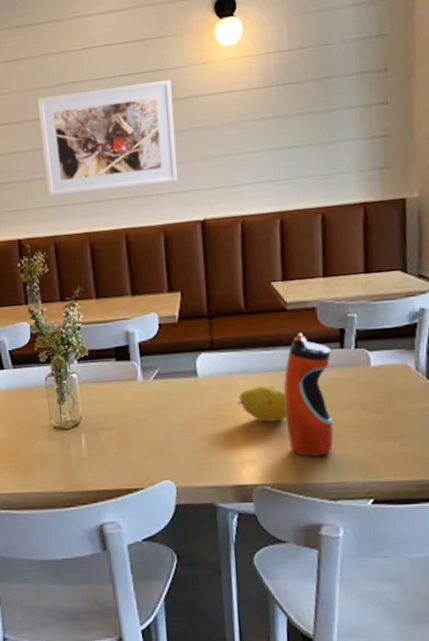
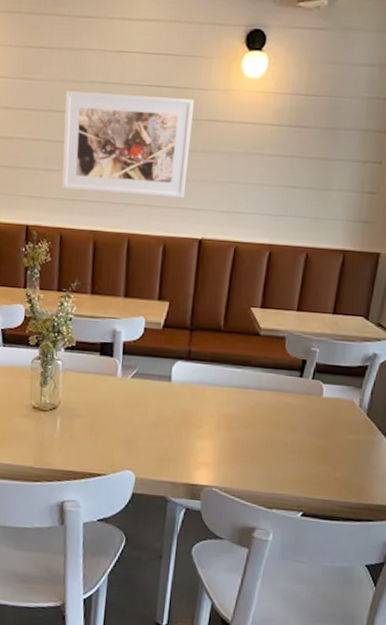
fruit: present [238,383,287,422] -> none [202,397,245,433]
water bottle: present [283,332,334,457] -> none [240,356,292,469]

